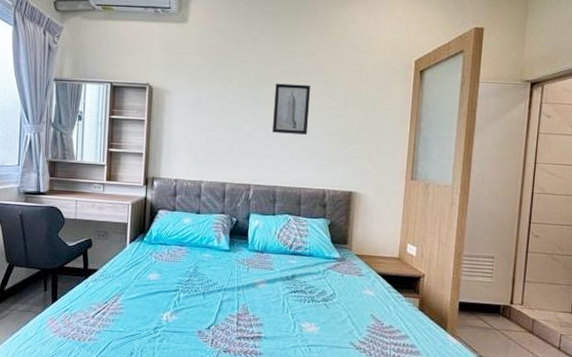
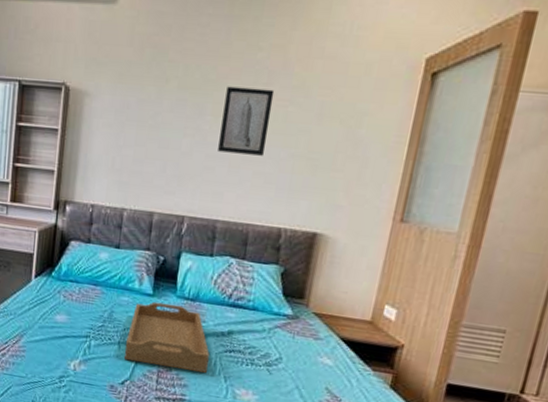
serving tray: none [208,256,278,312] -> present [123,301,210,373]

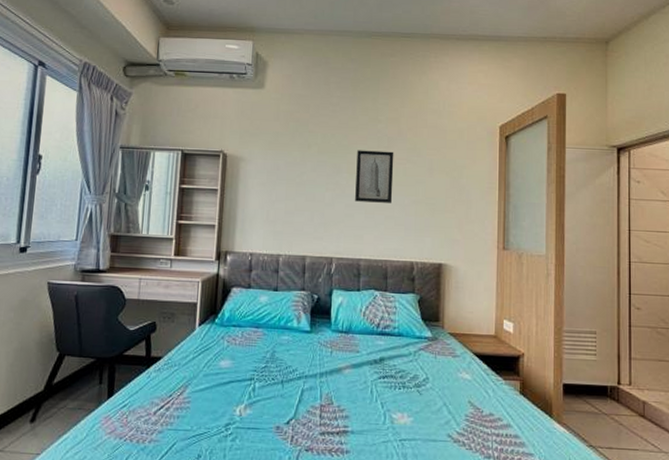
serving tray: present [123,301,210,373] -> none [287,338,366,401]

